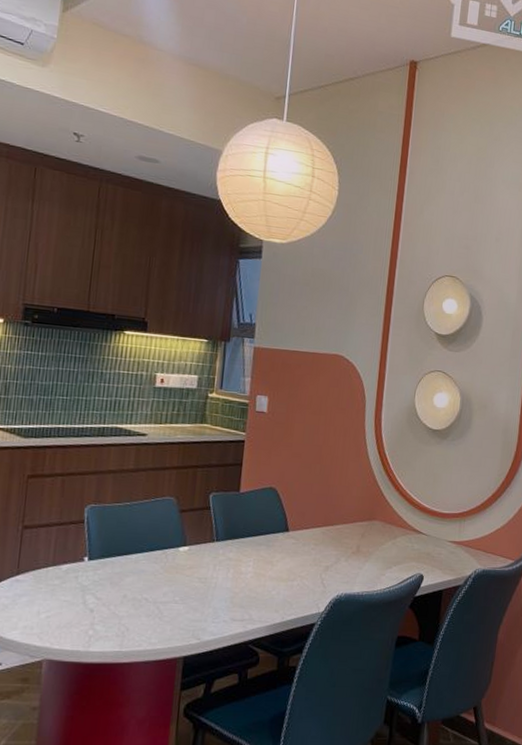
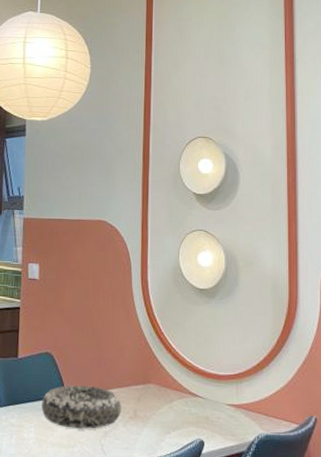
decorative bowl: none [262,520,345,564] -> present [41,385,122,429]

